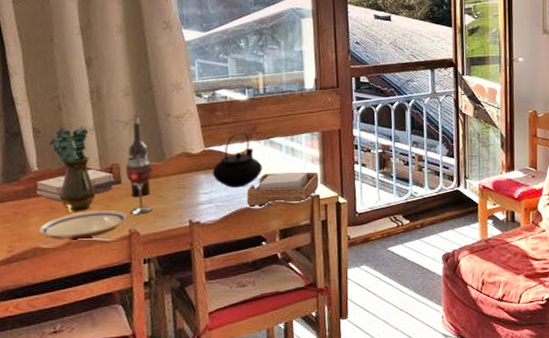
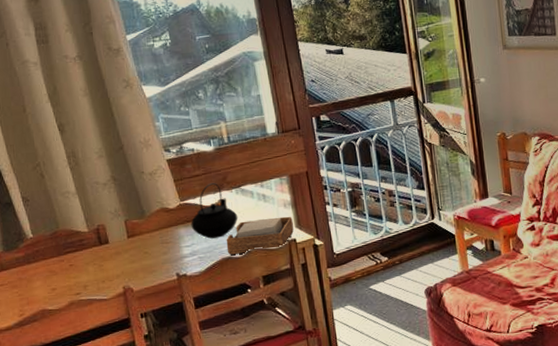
books: present [36,169,117,202] -> none [34,231,105,266]
plate: present [40,210,127,240] -> none [44,269,119,301]
vase: present [49,125,96,212] -> none [39,190,88,274]
wineglass: present [125,154,153,214] -> none [111,212,141,272]
wine bottle: present [128,117,151,197] -> none [110,178,137,255]

